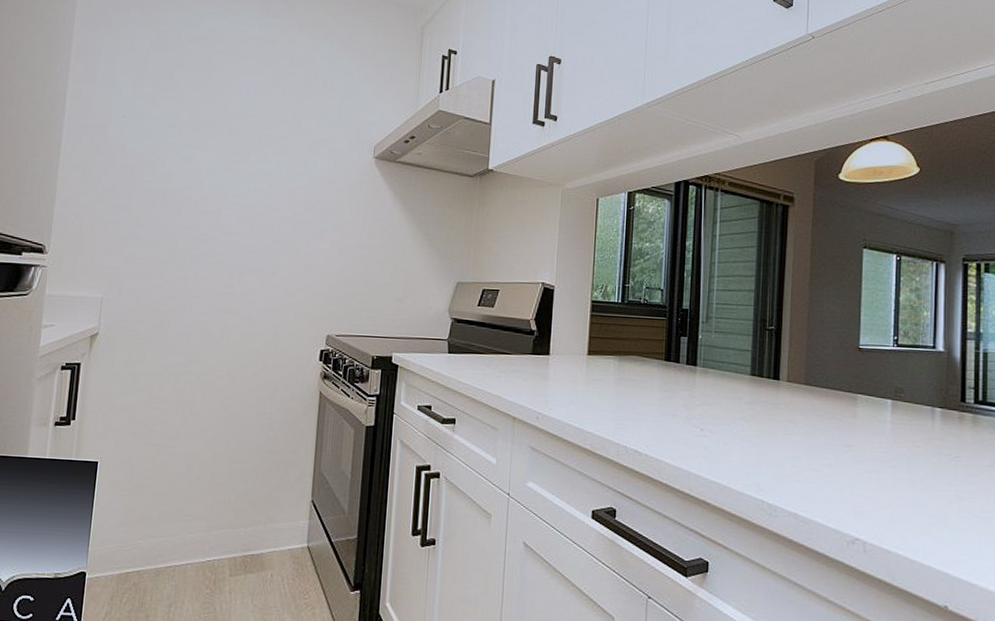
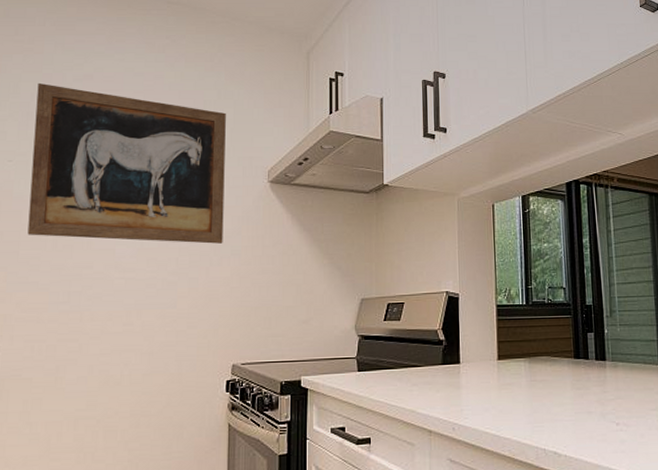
wall art: none [138,40,336,216] -> present [27,82,226,244]

